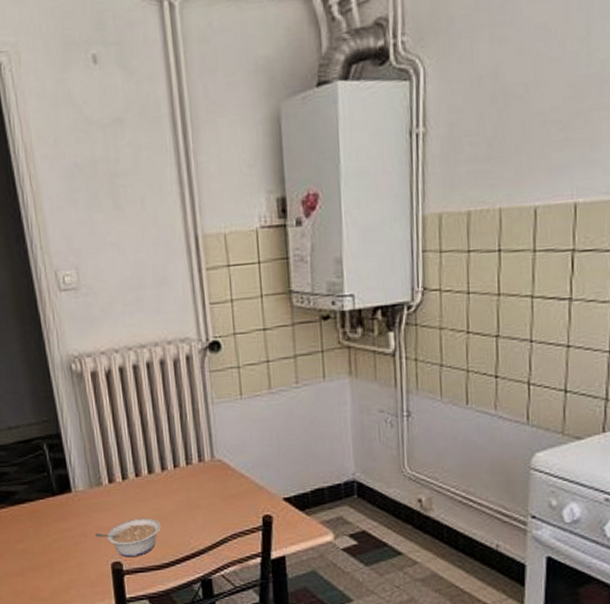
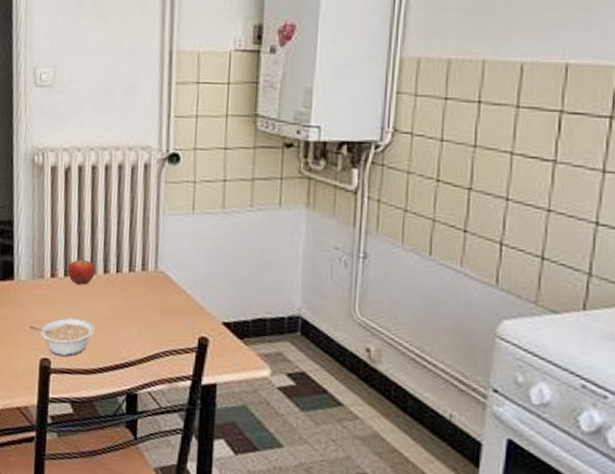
fruit: none [124,459,153,486] -> present [67,258,96,285]

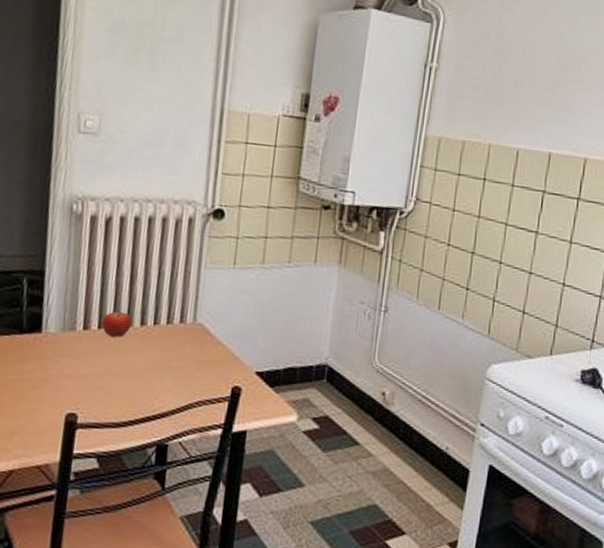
legume: present [29,317,94,357] -> none [55,370,127,411]

